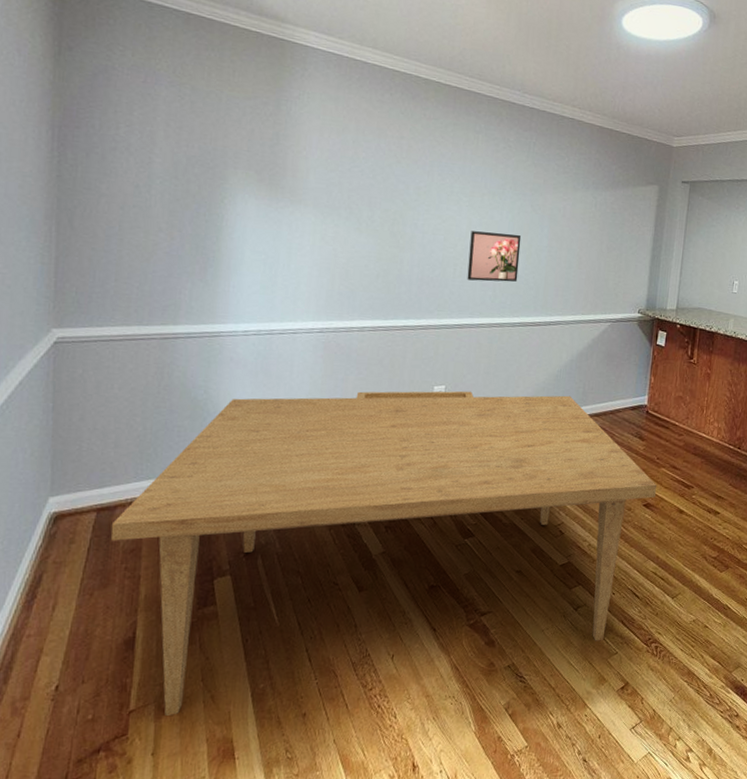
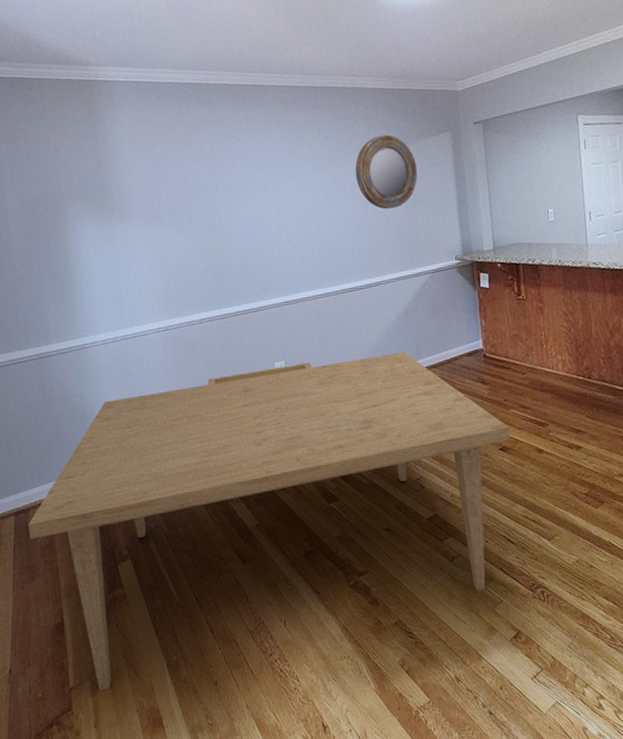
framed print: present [467,231,522,282] -> none [281,207,332,259]
home mirror: none [556,173,620,250] -> present [355,135,418,209]

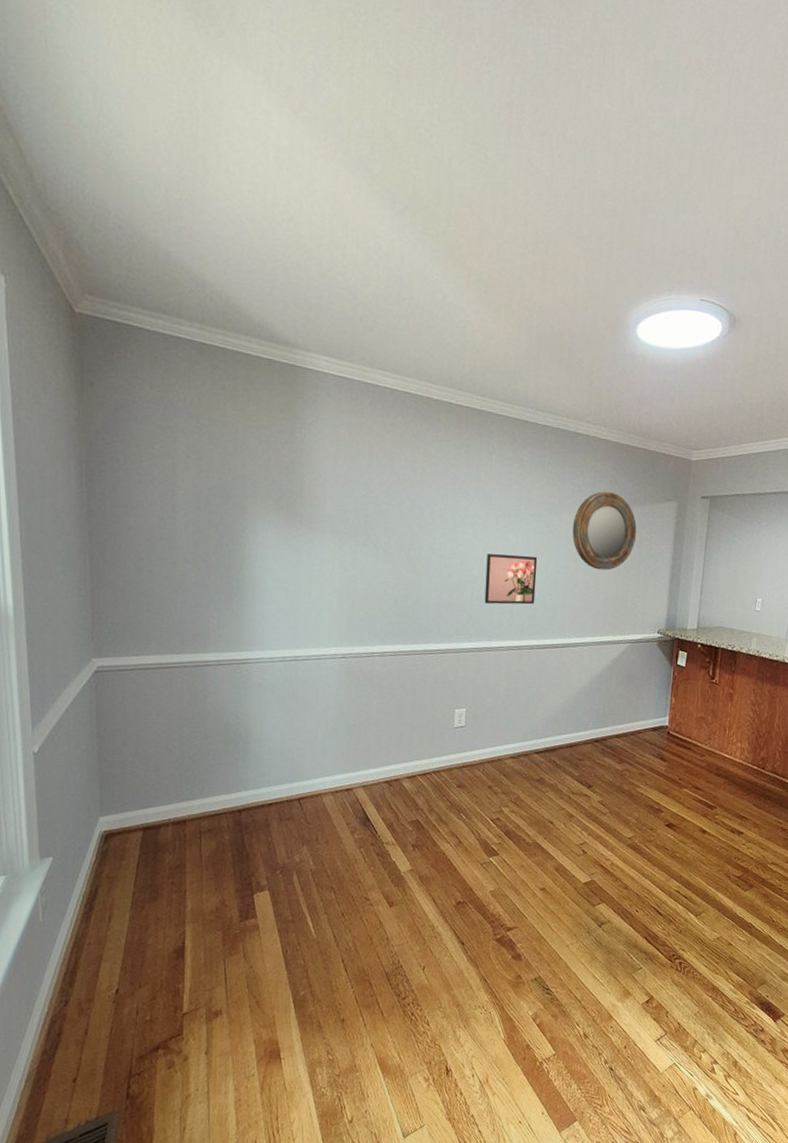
dining table: present [28,351,511,691] -> none [157,713,680,1018]
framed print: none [281,207,332,259] -> present [484,554,538,605]

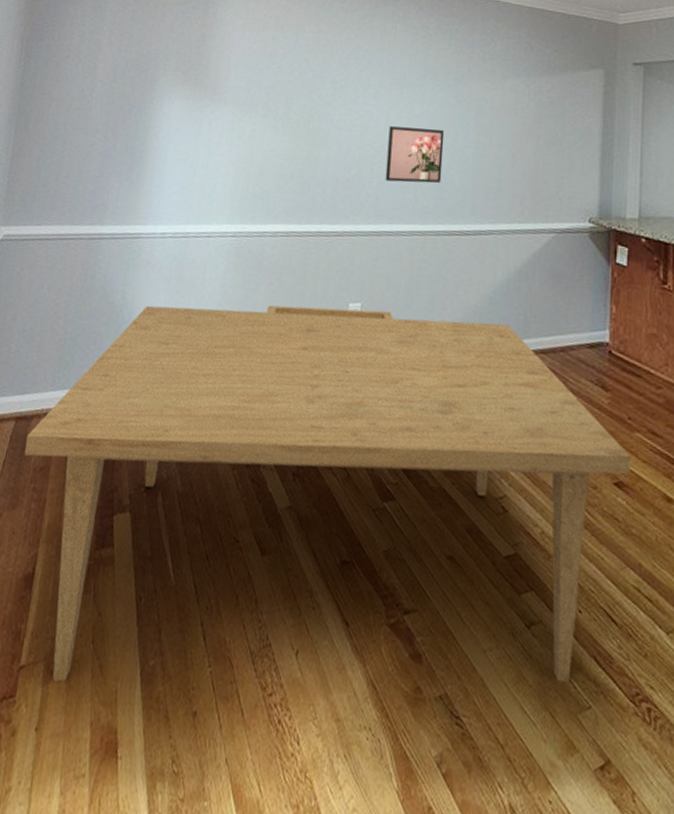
dining table: none [157,713,680,1018] -> present [24,305,632,683]
home mirror: present [572,492,637,571] -> none [483,59,558,146]

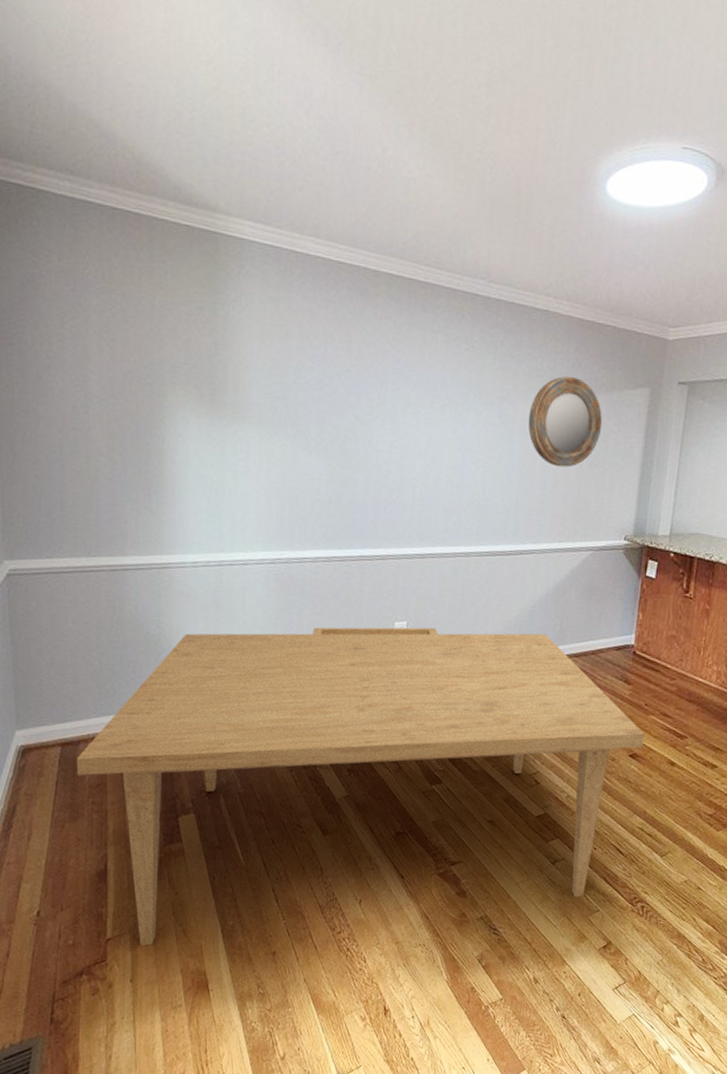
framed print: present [385,126,445,184] -> none [428,448,489,506]
home mirror: none [483,59,558,146] -> present [528,376,603,468]

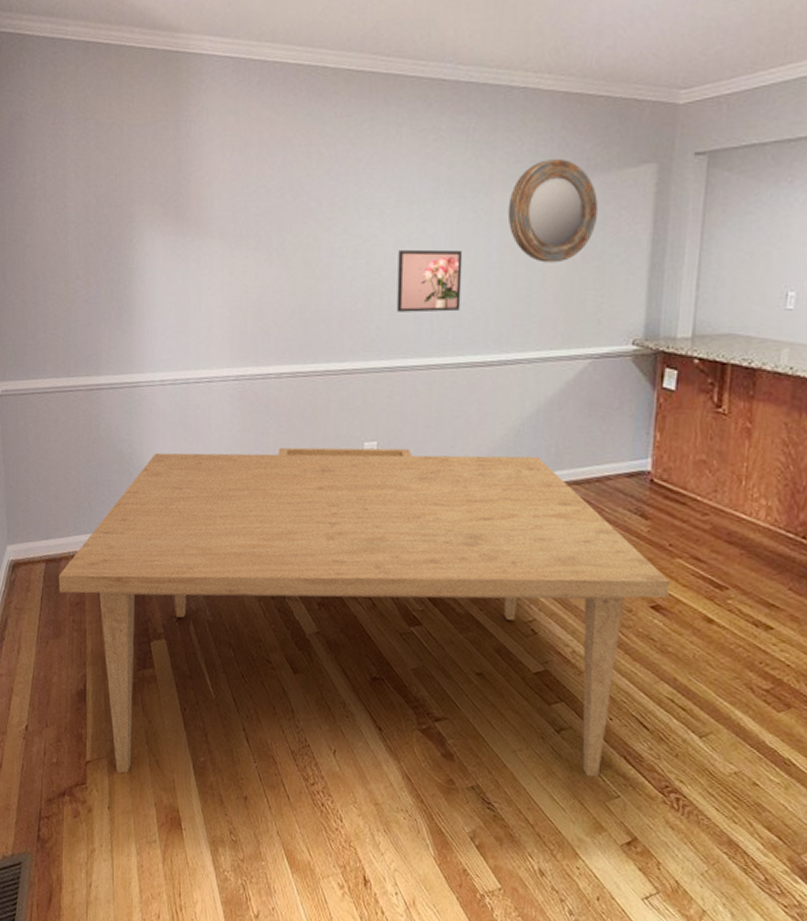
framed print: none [428,448,489,506] -> present [396,249,463,313]

